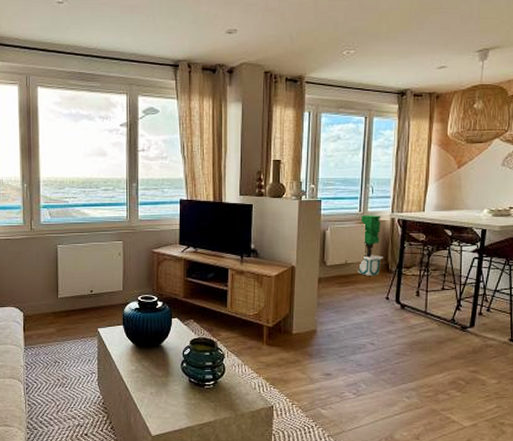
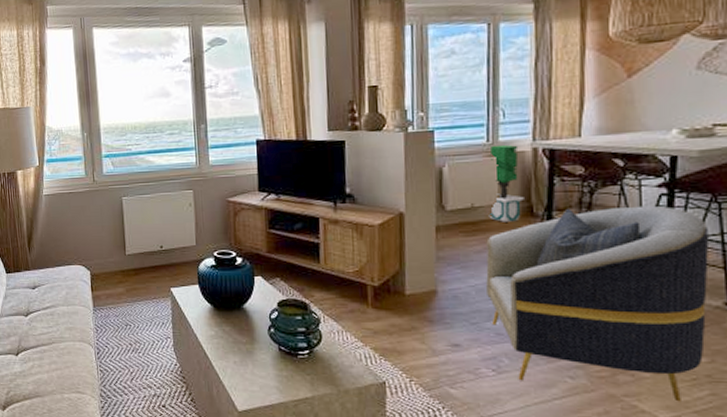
armchair: none [353,266,503,413] -> present [486,205,710,402]

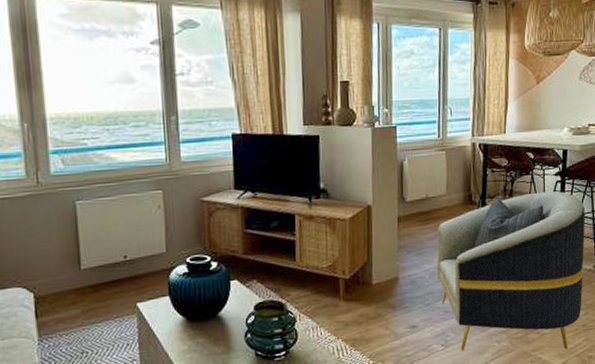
potted tree: present [488,144,524,222] -> none [439,140,466,210]

